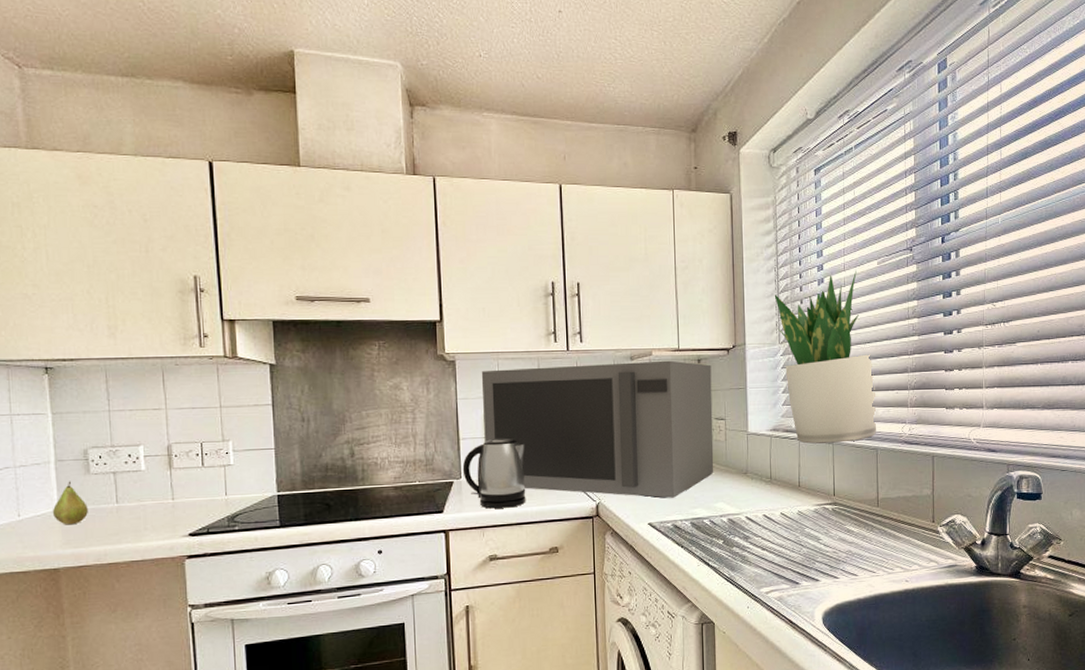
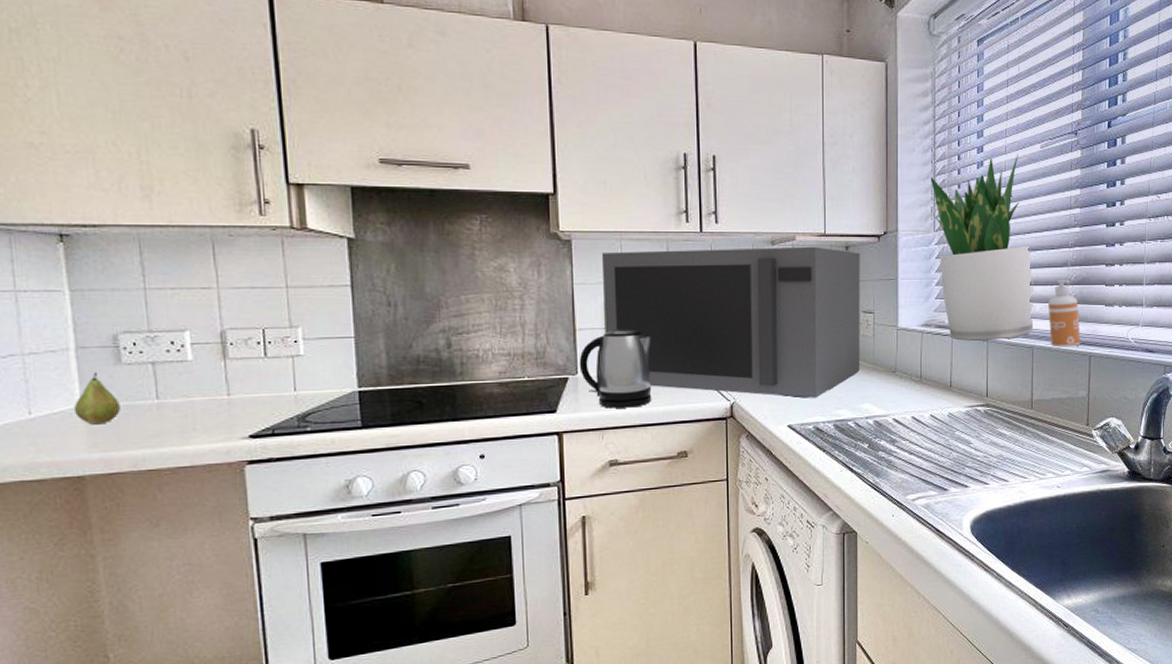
soap dispenser: none [890,384,923,449] -> present [1048,279,1080,348]

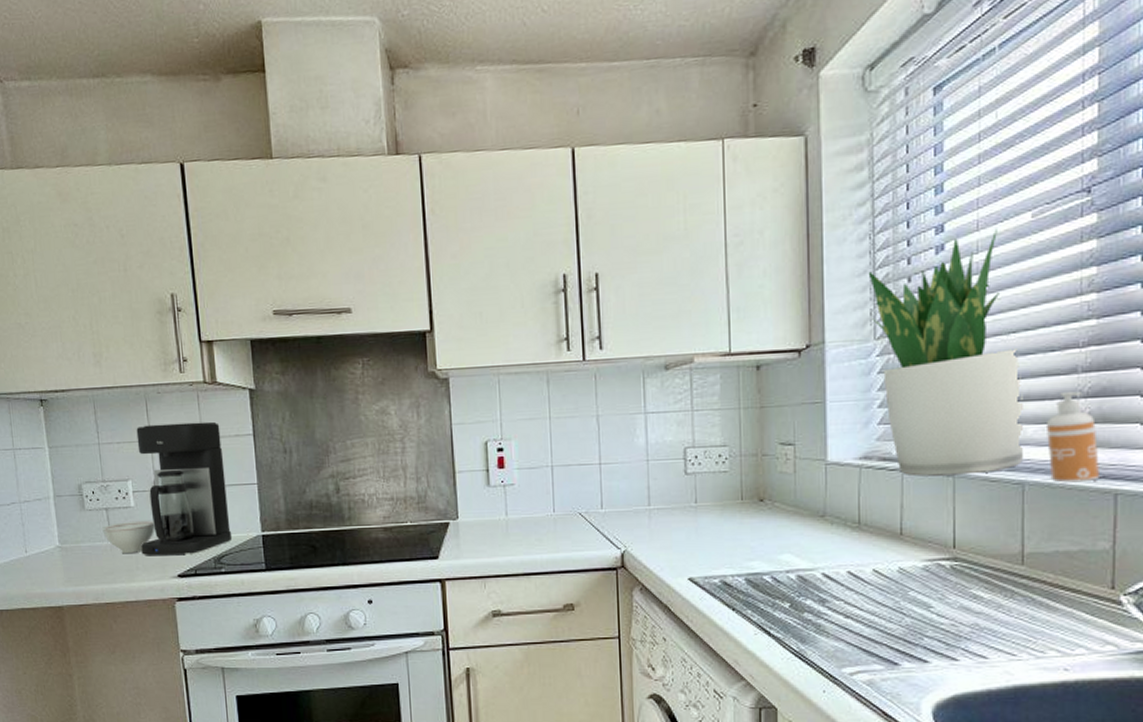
fruit: present [74,372,120,425] -> none [55,517,85,563]
bowl: none [146,375,221,414] -> present [102,520,155,554]
coffee maker: none [198,270,322,415] -> present [136,421,233,555]
kettle: present [579,329,652,408] -> none [459,470,535,555]
microwave: present [601,246,861,398] -> none [479,368,778,547]

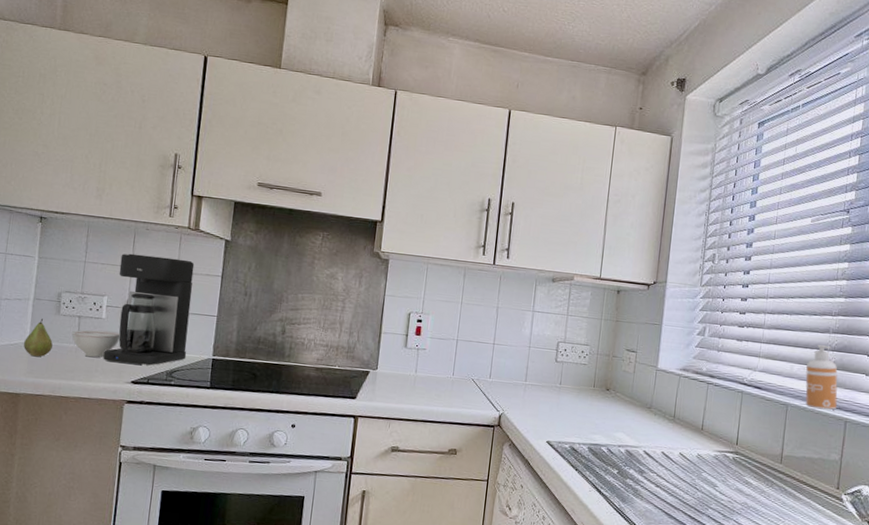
fruit: none [55,517,85,563] -> present [24,318,53,357]
planter: present [868,228,1024,477] -> none [700,225,794,394]

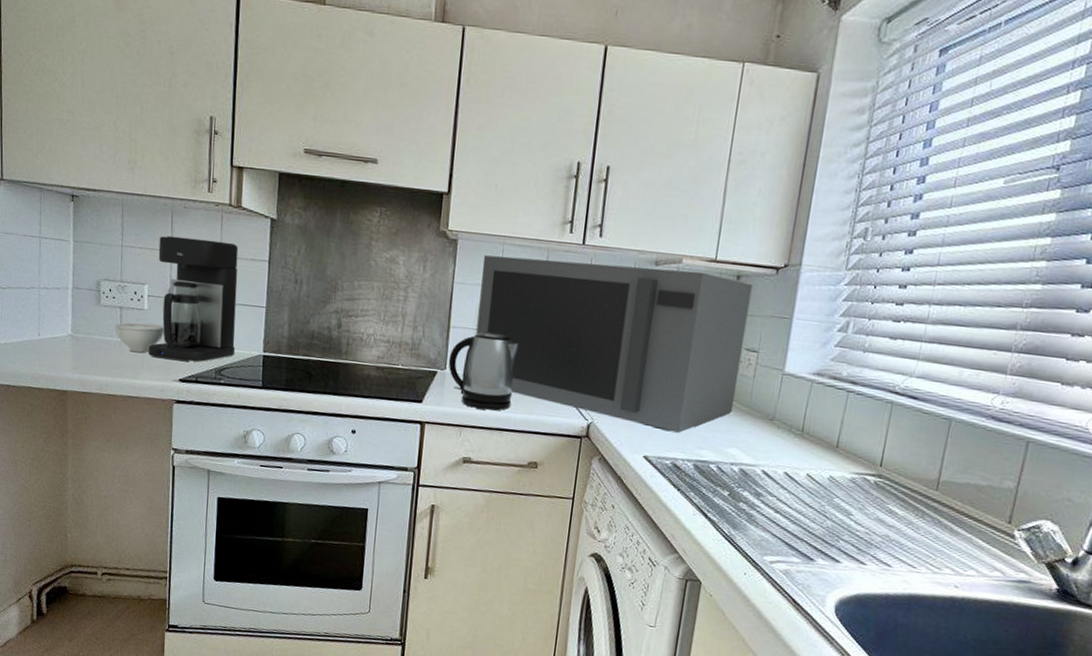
fruit: present [24,318,53,357] -> none [67,309,96,352]
kettle: none [379,336,442,405] -> present [448,331,520,411]
microwave: none [404,272,630,421] -> present [476,255,753,433]
soap dispenser: present [805,344,838,411] -> none [975,344,1023,428]

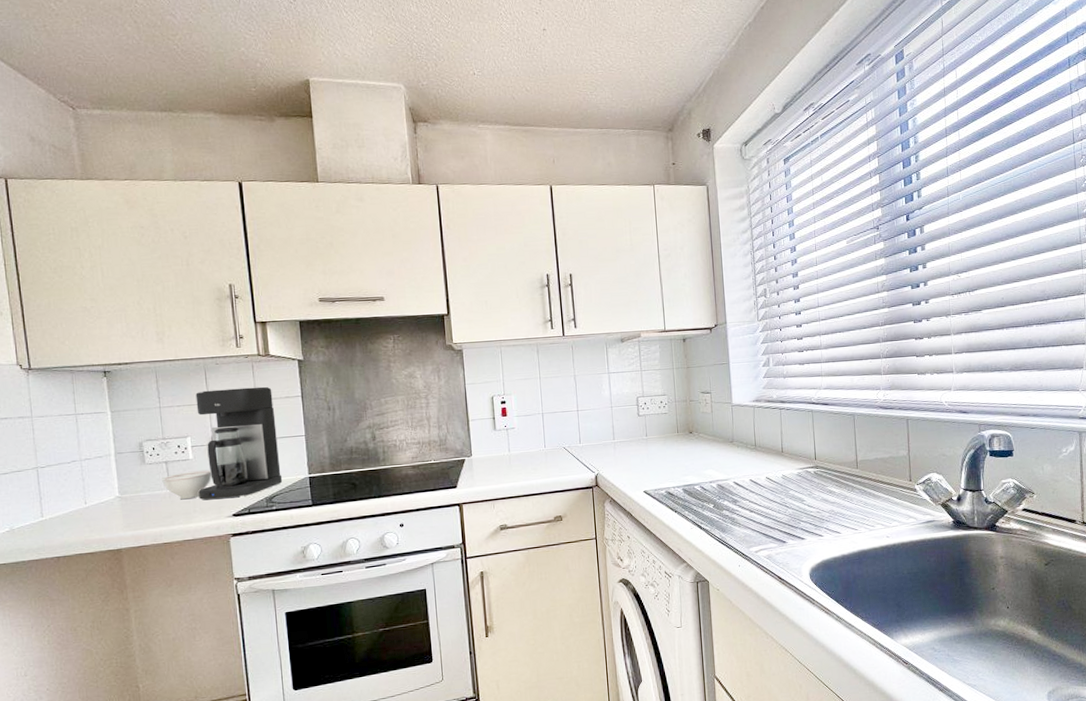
kettle: present [448,331,520,411] -> none [472,417,531,483]
microwave: present [476,255,753,433] -> none [486,341,703,468]

